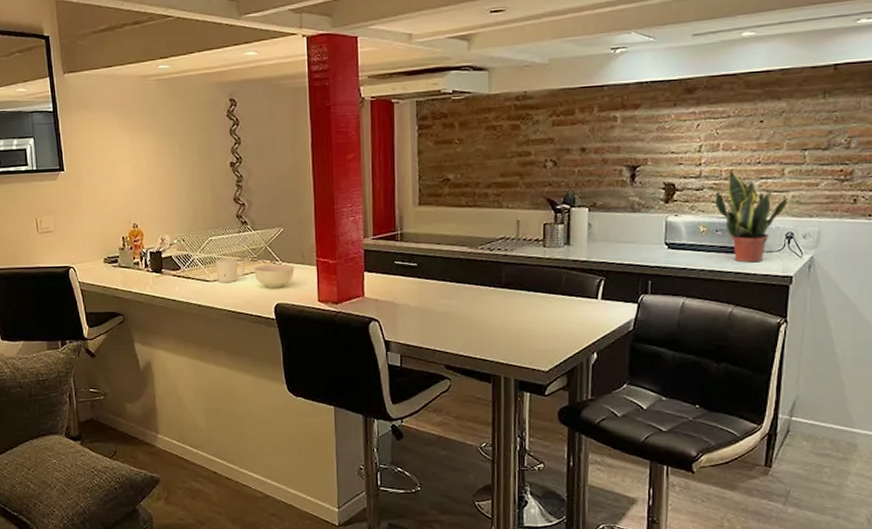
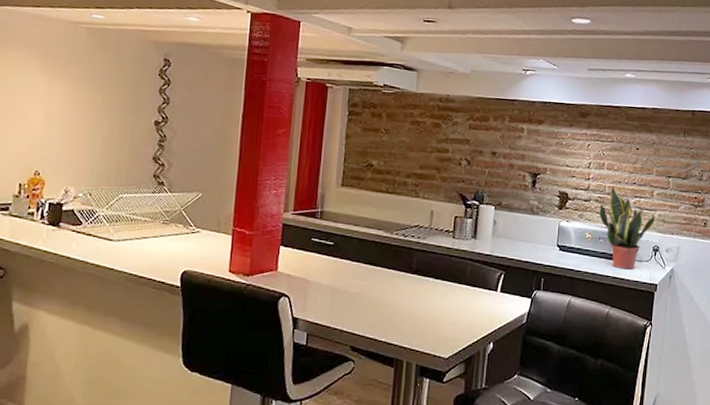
mug: present [215,258,244,283] -> none [121,218,154,245]
bowl: present [254,263,295,289] -> none [164,228,209,255]

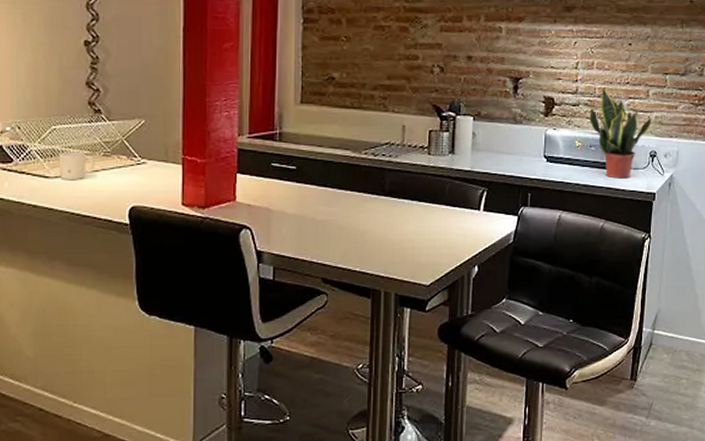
mug: none [121,218,154,245] -> present [58,151,94,181]

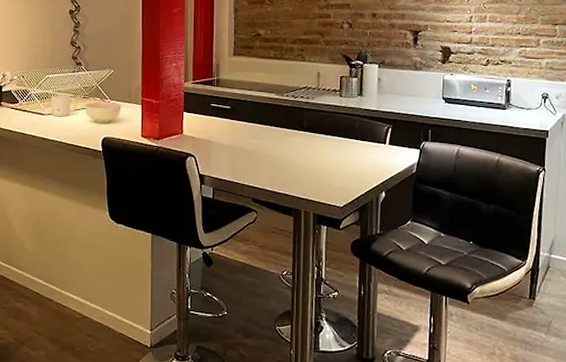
bowl: none [106,160,156,189] -> present [85,101,122,124]
potted plant: present [590,87,652,179] -> none [484,37,543,118]

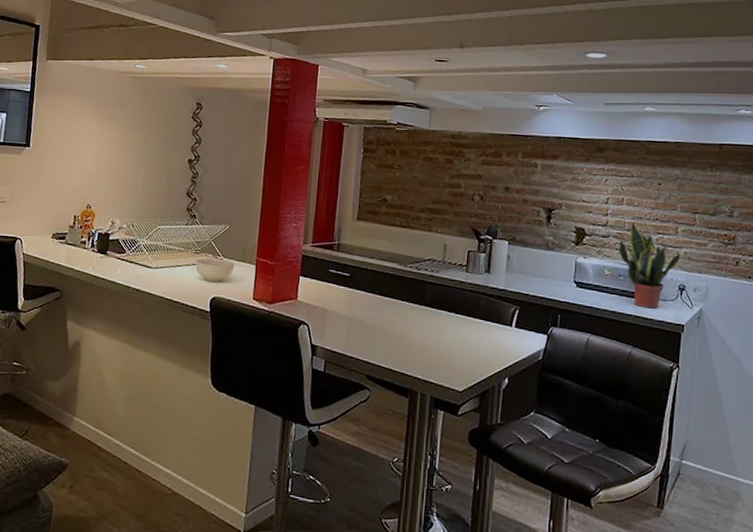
mug: present [50,95,76,117] -> none [159,247,187,272]
potted plant: none [484,37,543,118] -> present [619,222,681,309]

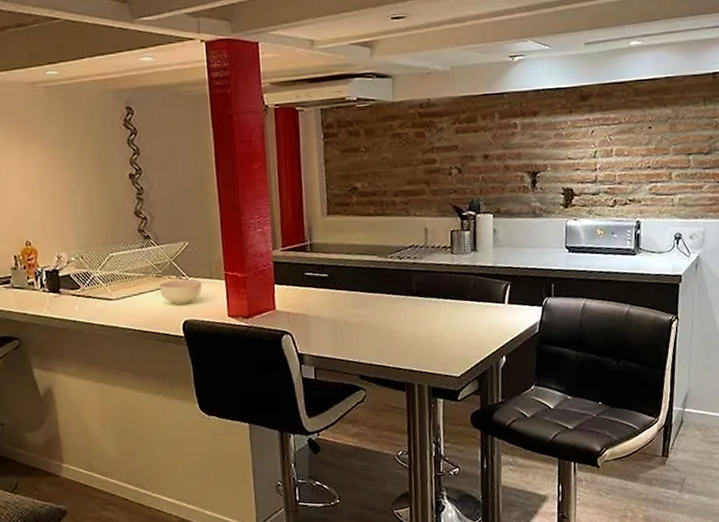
potted plant: present [619,222,681,309] -> none [610,174,676,264]

